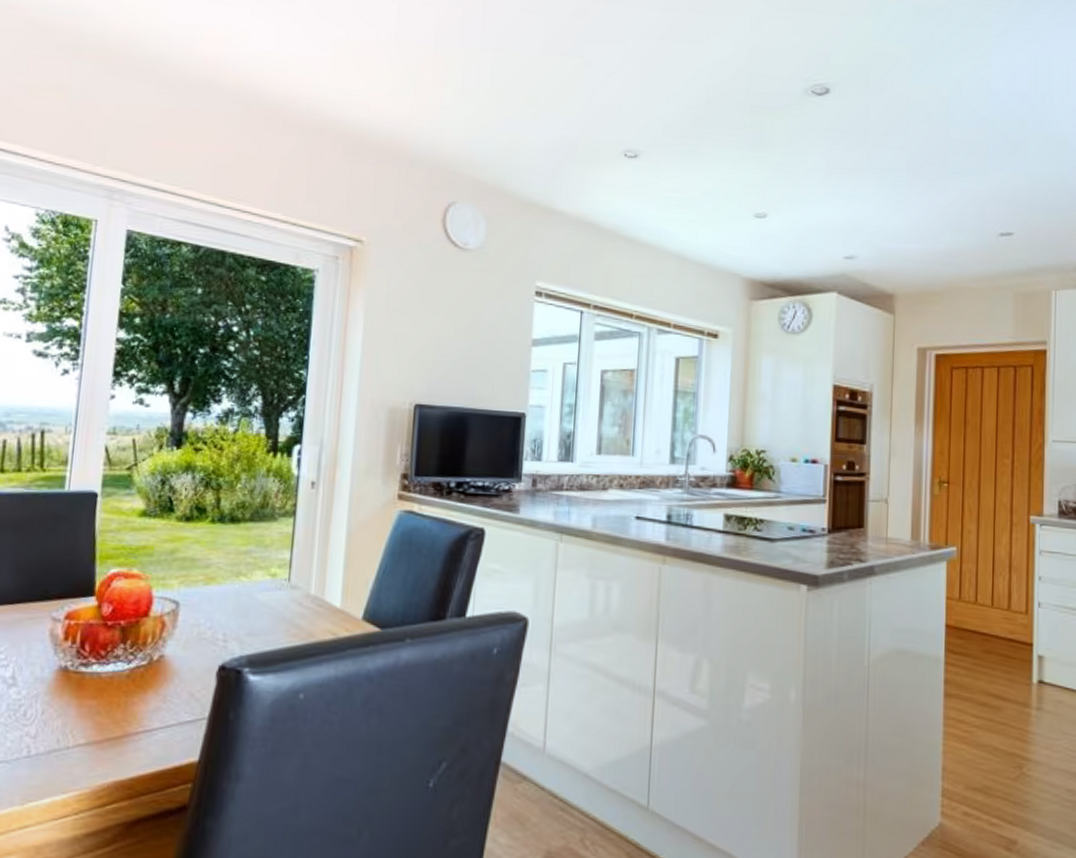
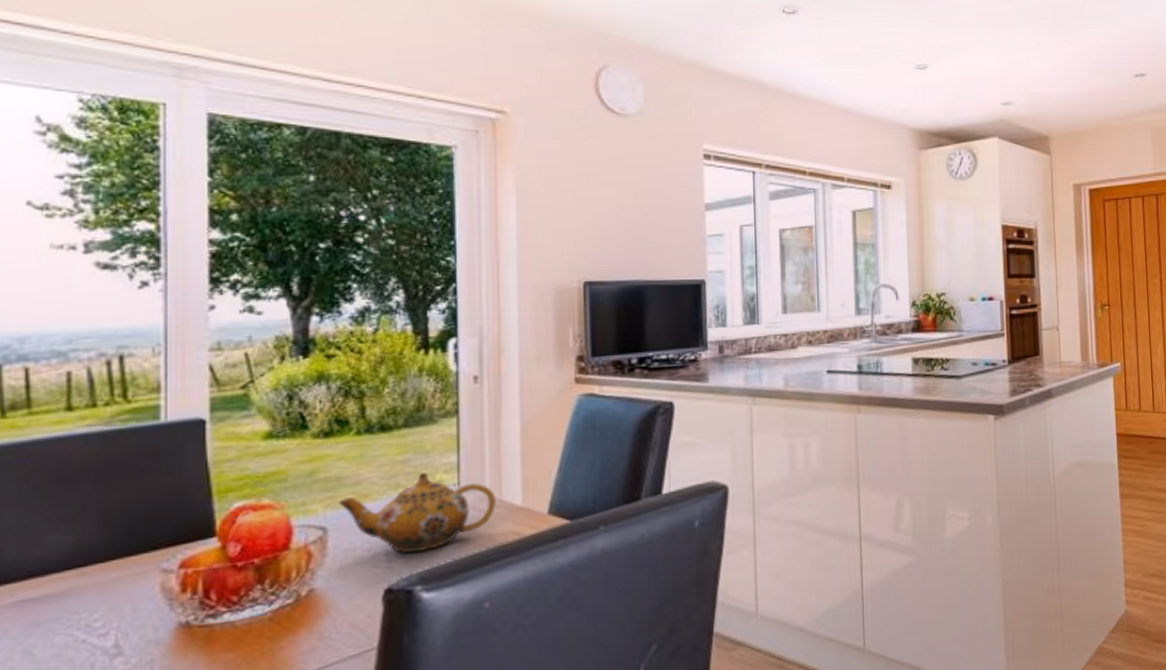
teapot: none [190,565,319,637] -> present [338,473,496,554]

